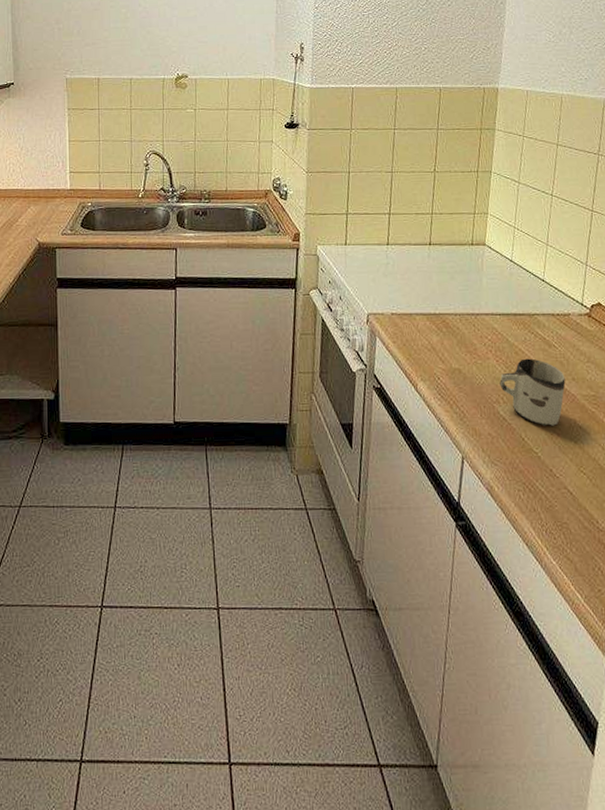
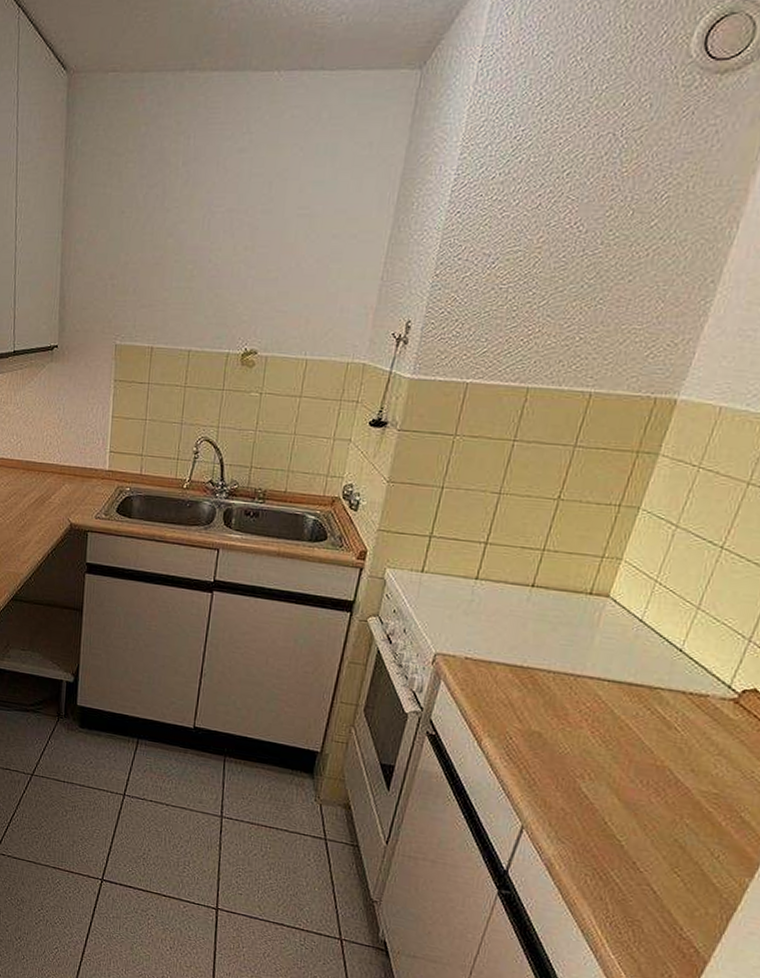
cup: present [499,358,566,426] -> none [589,735,682,817]

